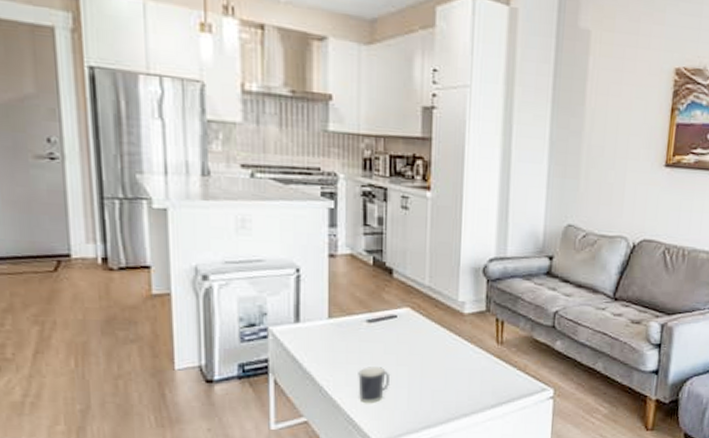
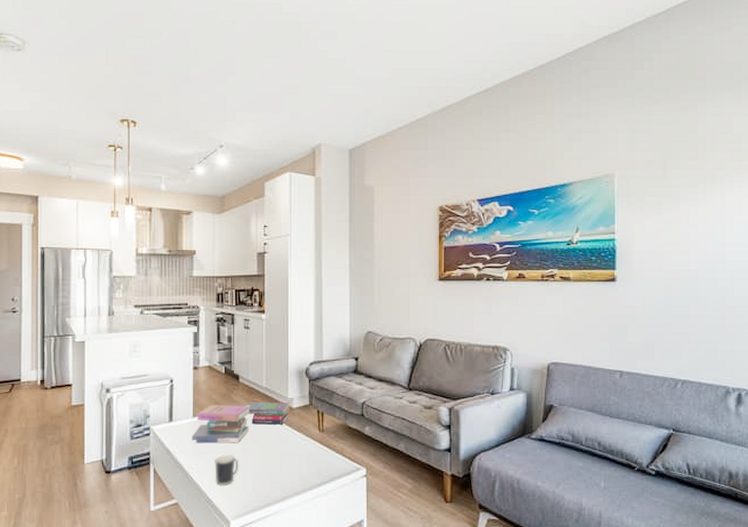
books: none [326,303,407,353] -> present [191,404,250,444]
books: none [405,303,460,333] -> present [249,401,289,425]

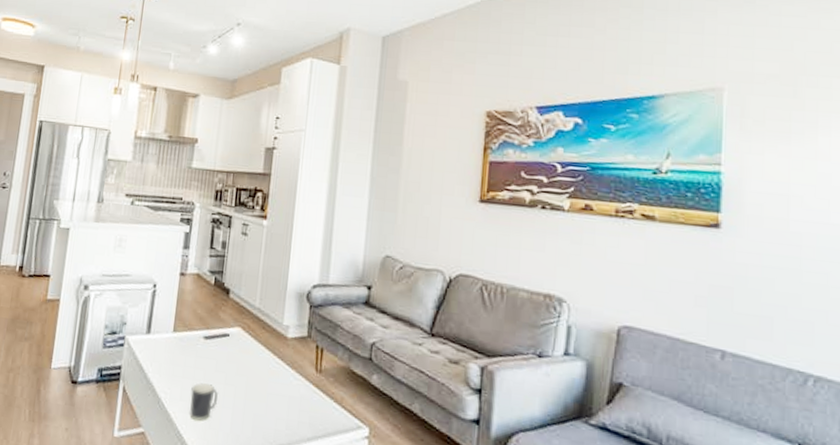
books: present [191,404,250,444] -> none [168,319,238,371]
books: present [249,401,289,425] -> none [236,323,284,357]

